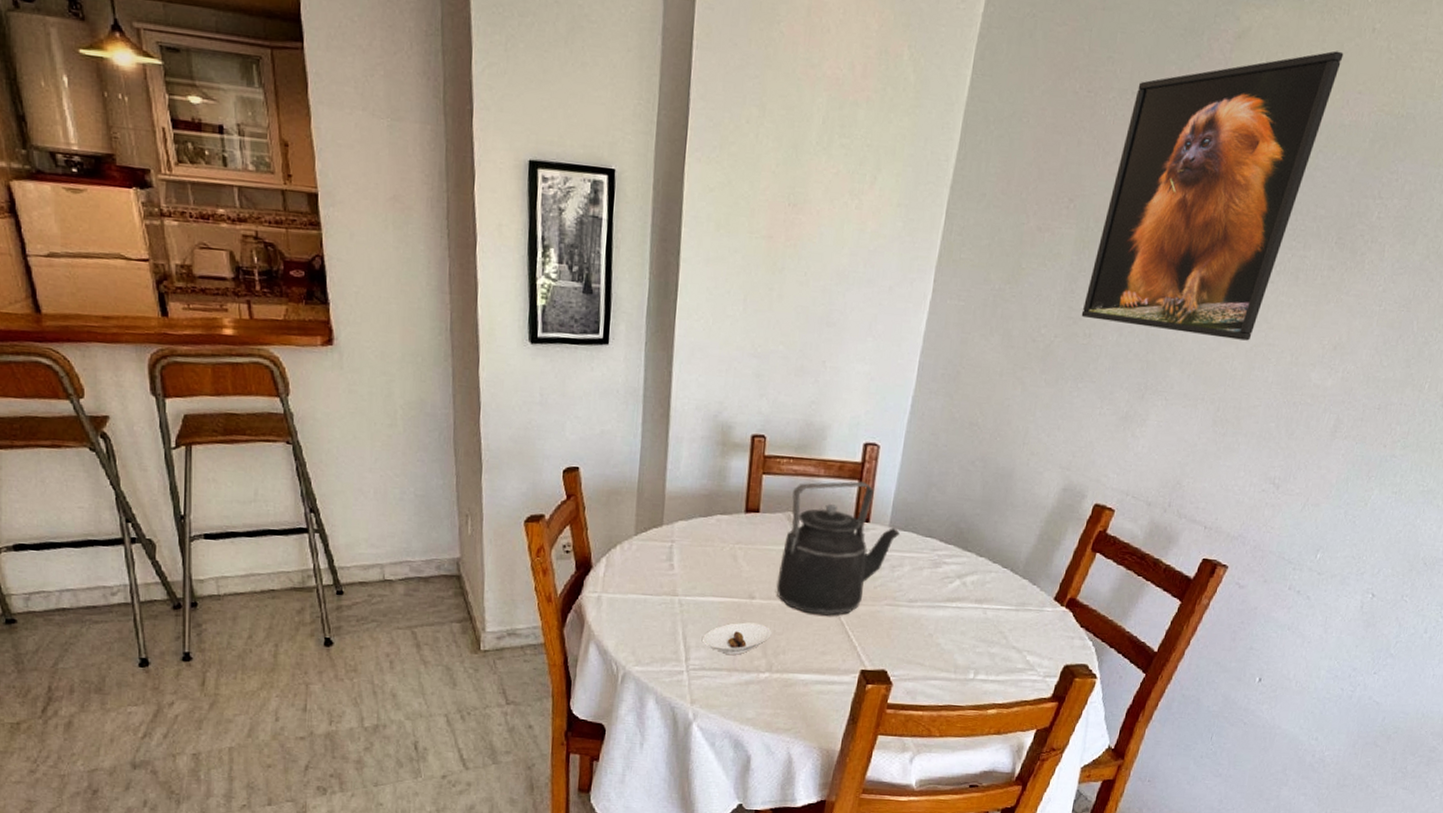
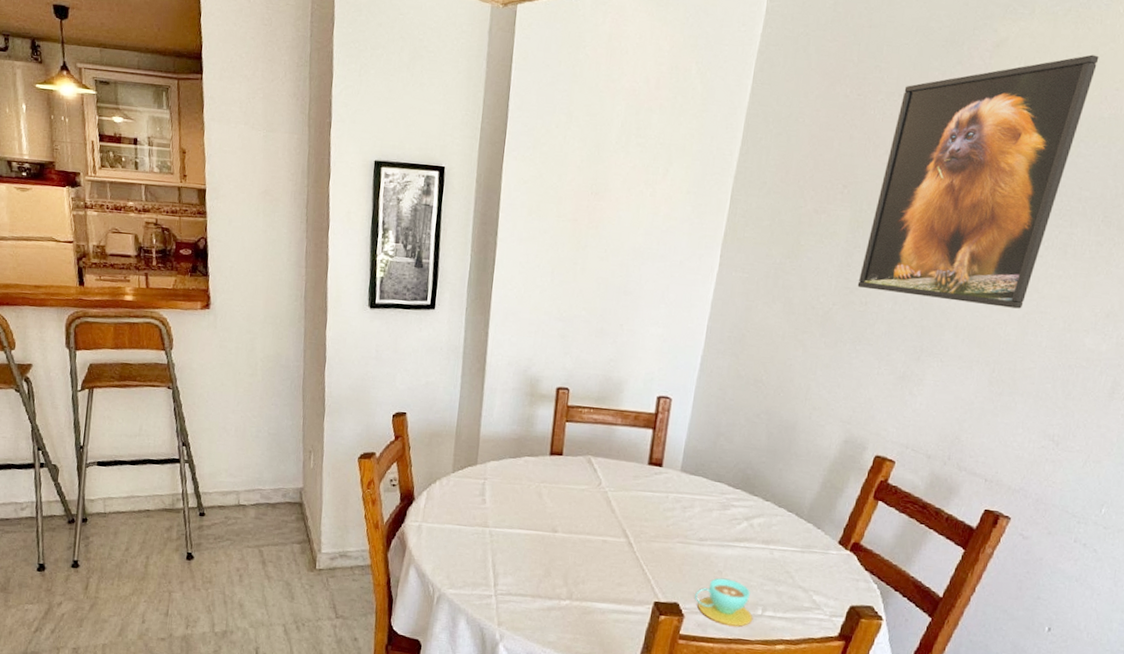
saucer: present [703,622,772,655] -> none [510,553,573,583]
kettle: present [776,481,900,616] -> none [577,429,690,551]
teacup: none [904,641,965,692] -> present [695,577,753,627]

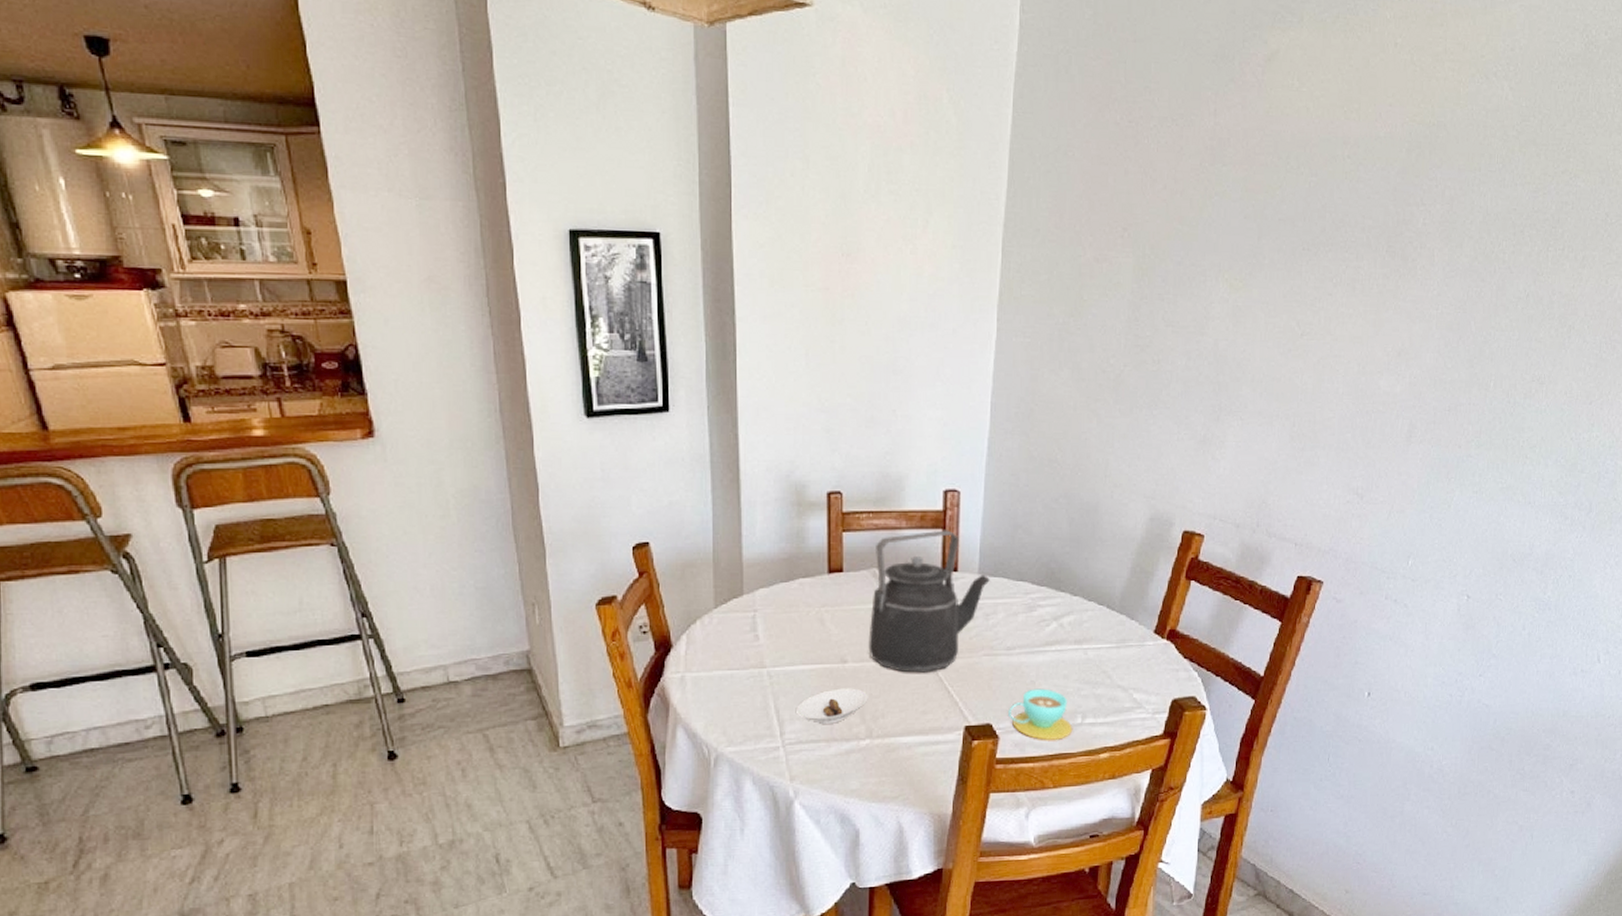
saucer: none [510,553,573,583] -> present [797,688,868,724]
kettle: none [577,429,690,551] -> present [868,530,990,673]
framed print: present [857,54,1099,309] -> none [1148,67,1371,354]

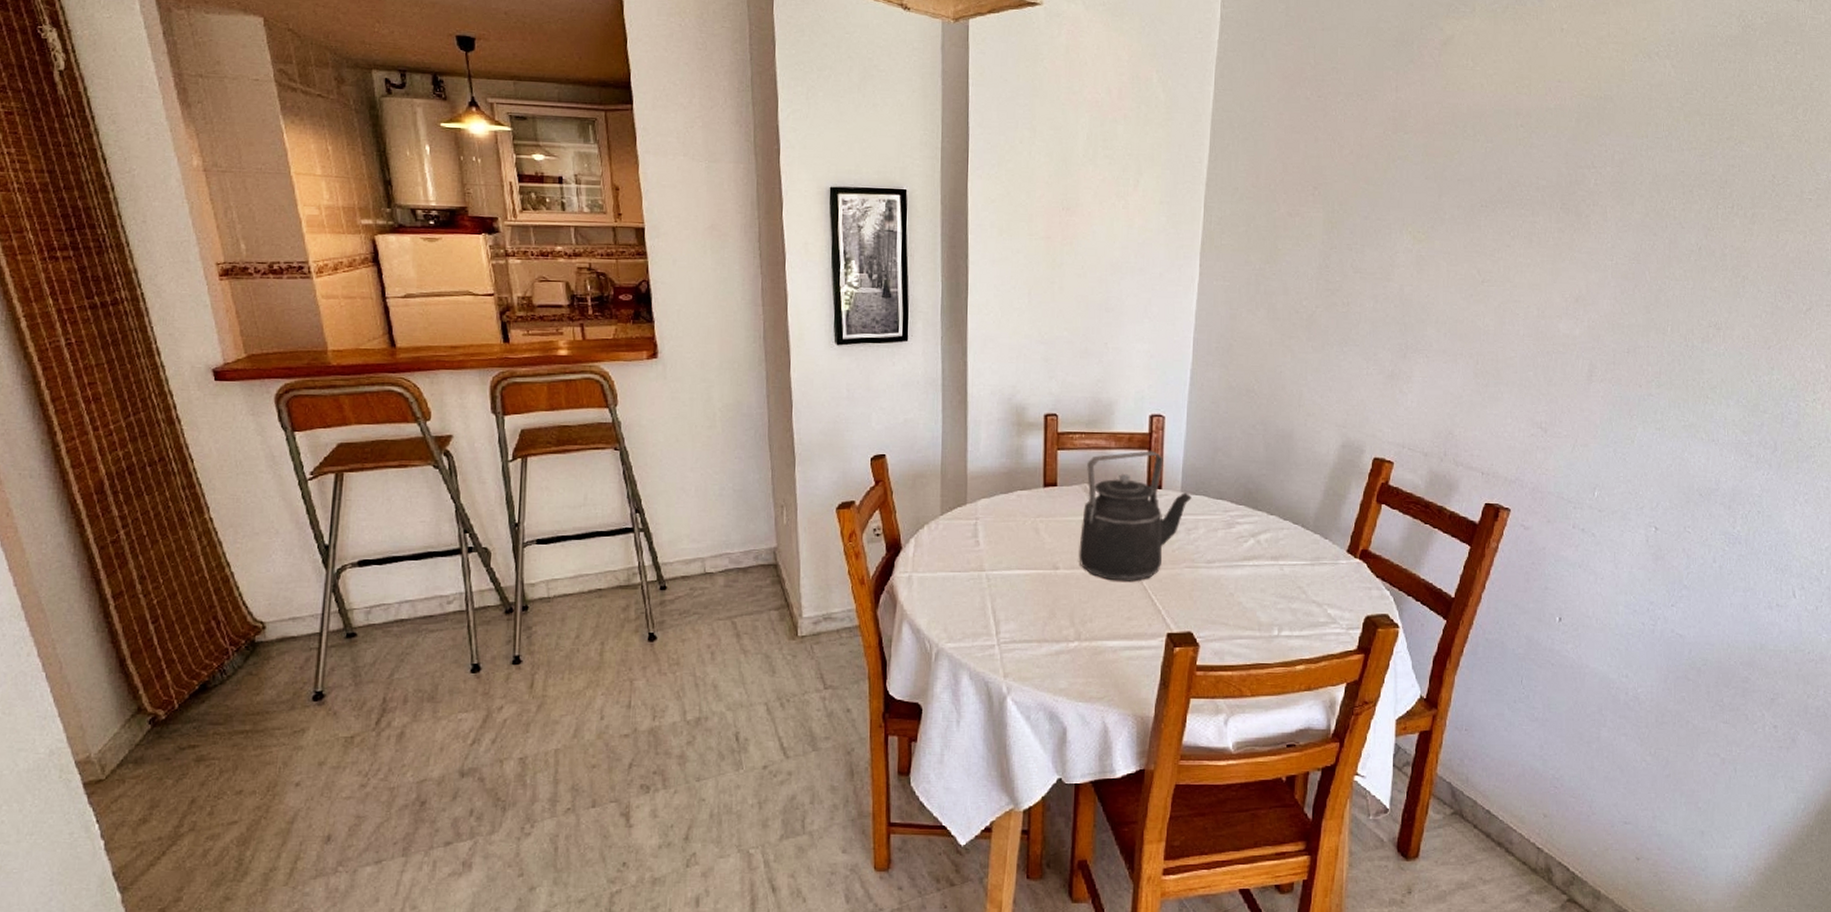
saucer: present [797,688,868,724] -> none [1011,593,1078,625]
teacup: present [1008,688,1073,740] -> none [1208,600,1270,650]

